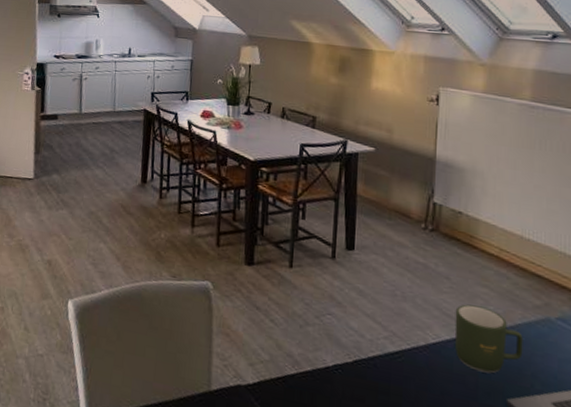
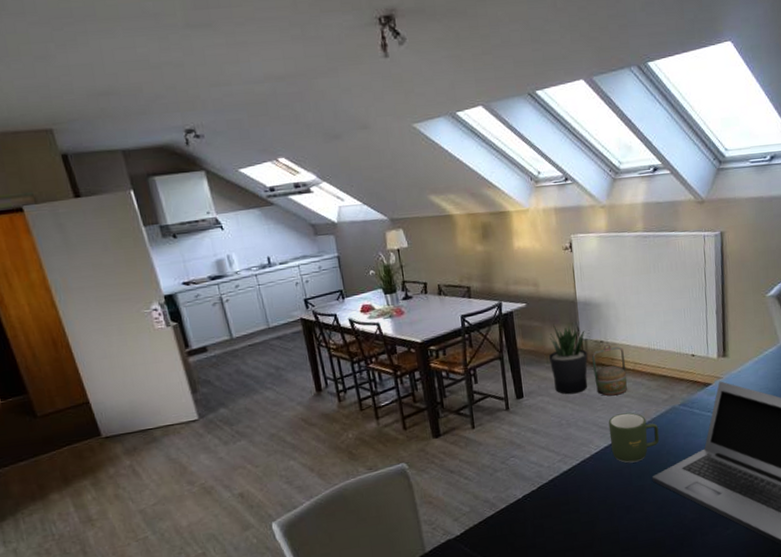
planter: none [391,177,440,264] -> present [548,323,588,394]
decorative basket: none [445,216,488,282] -> present [592,344,627,396]

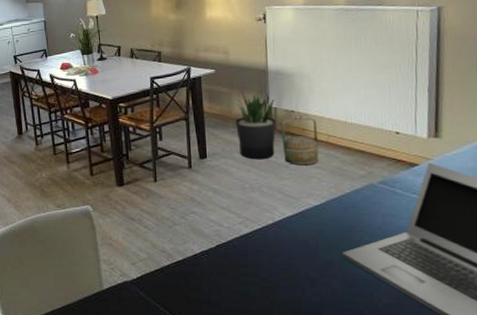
mug: present [608,412,660,463] -> none [295,184,353,235]

